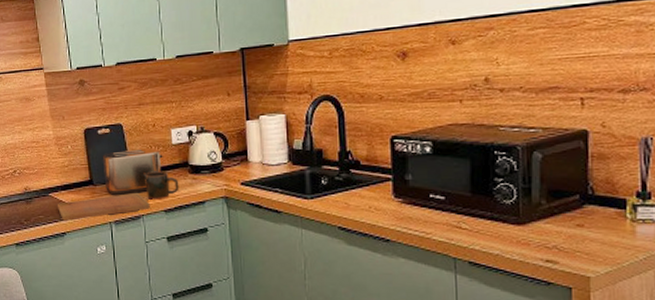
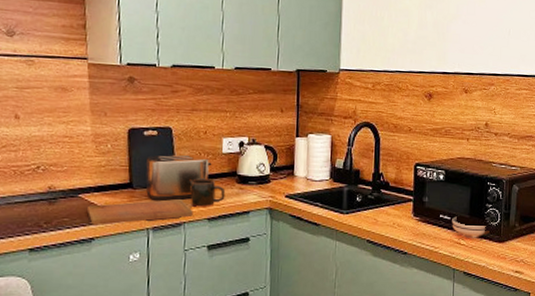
bowl: none [447,195,506,221] -> present [452,216,492,238]

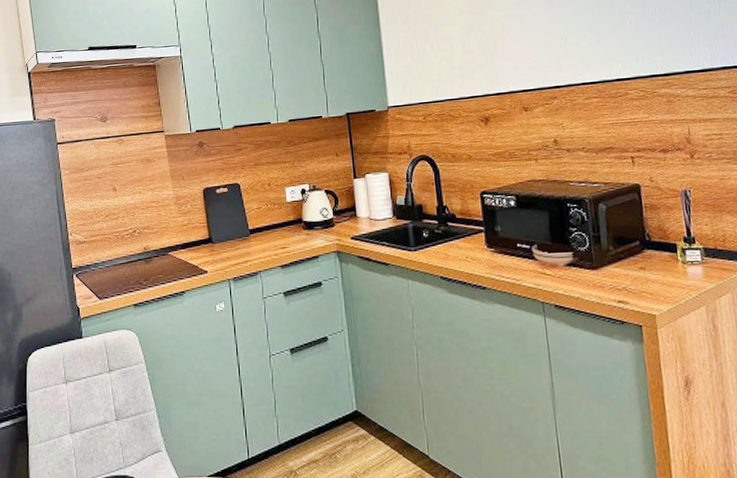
cutting board: present [87,199,193,225] -> none [177,250,267,280]
toaster: present [145,153,212,202] -> none [220,205,278,253]
mug: present [190,178,226,207] -> none [261,227,294,256]

